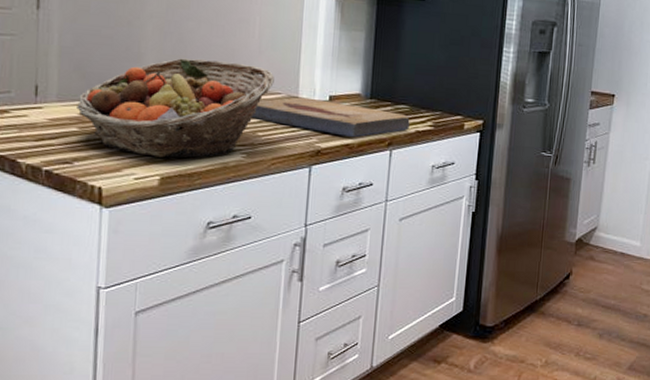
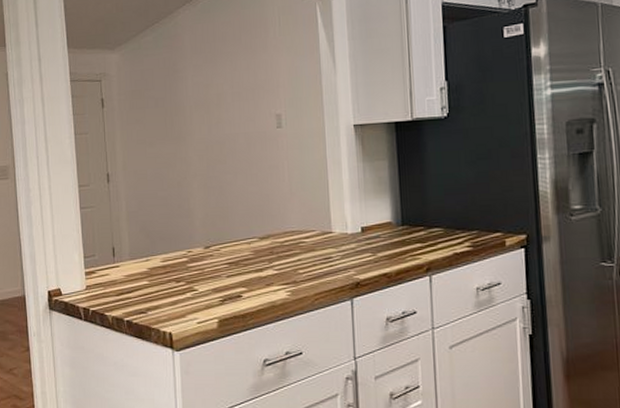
fruit basket: present [77,58,274,158] -> none [145,206,308,302]
fish fossil: present [251,97,410,138] -> none [291,231,446,267]

